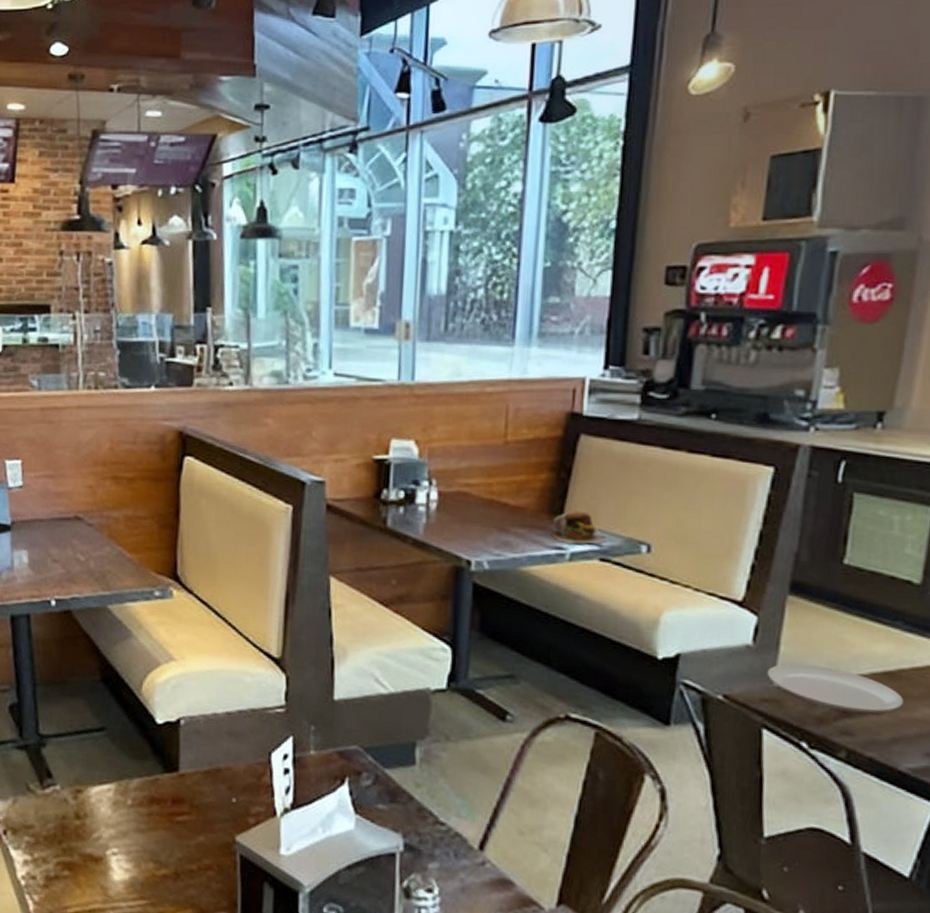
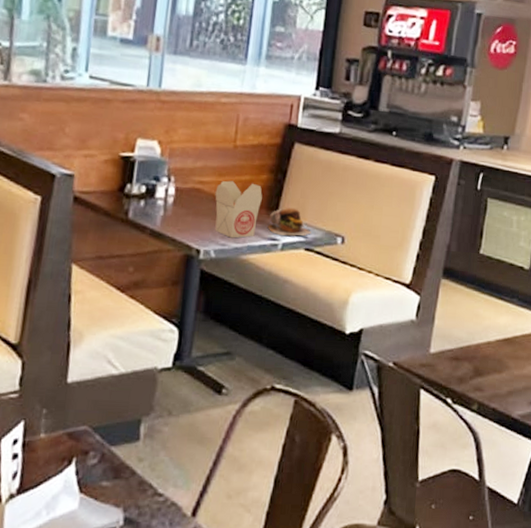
takeout container: none [485,482,543,548] -> present [215,180,262,239]
plate: present [767,663,903,715] -> none [425,334,516,373]

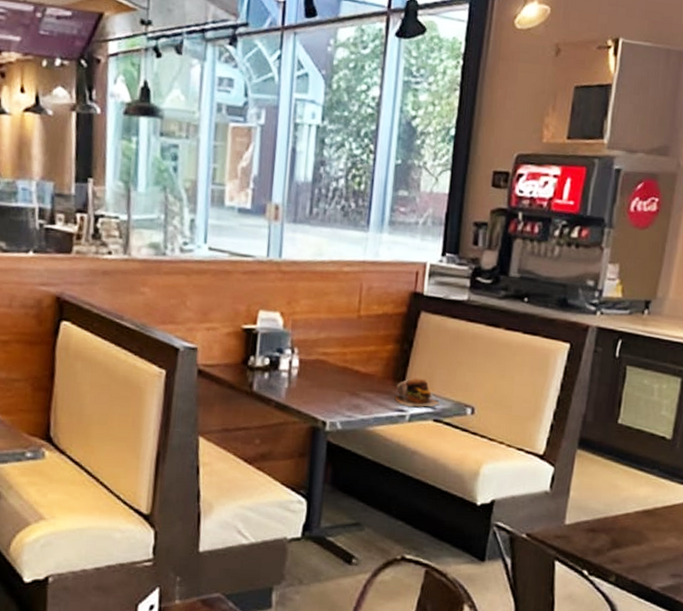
takeout container: present [215,180,262,239] -> none [340,351,388,410]

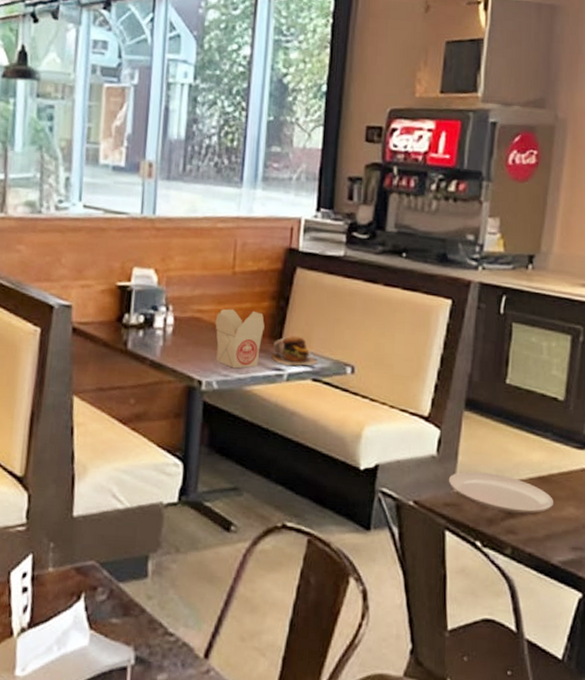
takeout container: none [340,351,388,410] -> present [215,308,265,369]
plate: none [559,505,657,545] -> present [448,471,553,515]

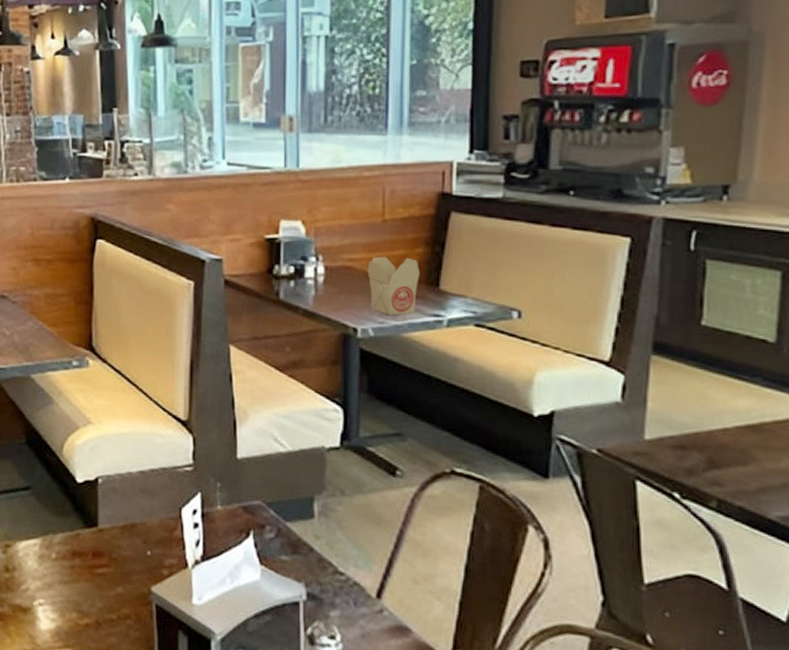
burger: present [271,335,319,367] -> none [429,281,482,313]
plate: present [448,471,553,515] -> none [636,418,767,466]

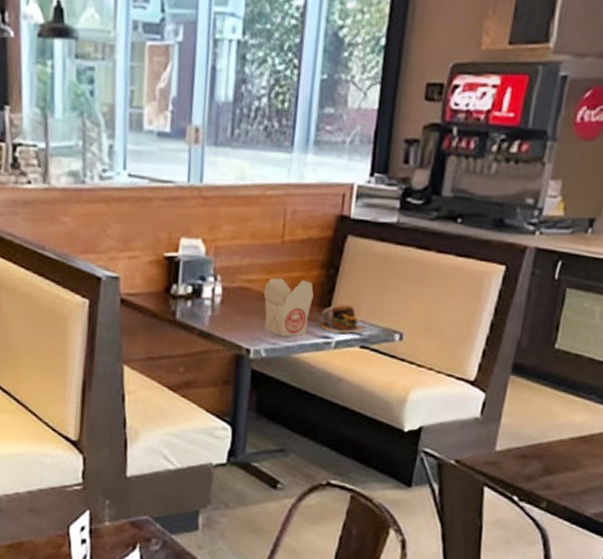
burger: none [429,281,482,313] -> present [320,304,368,335]

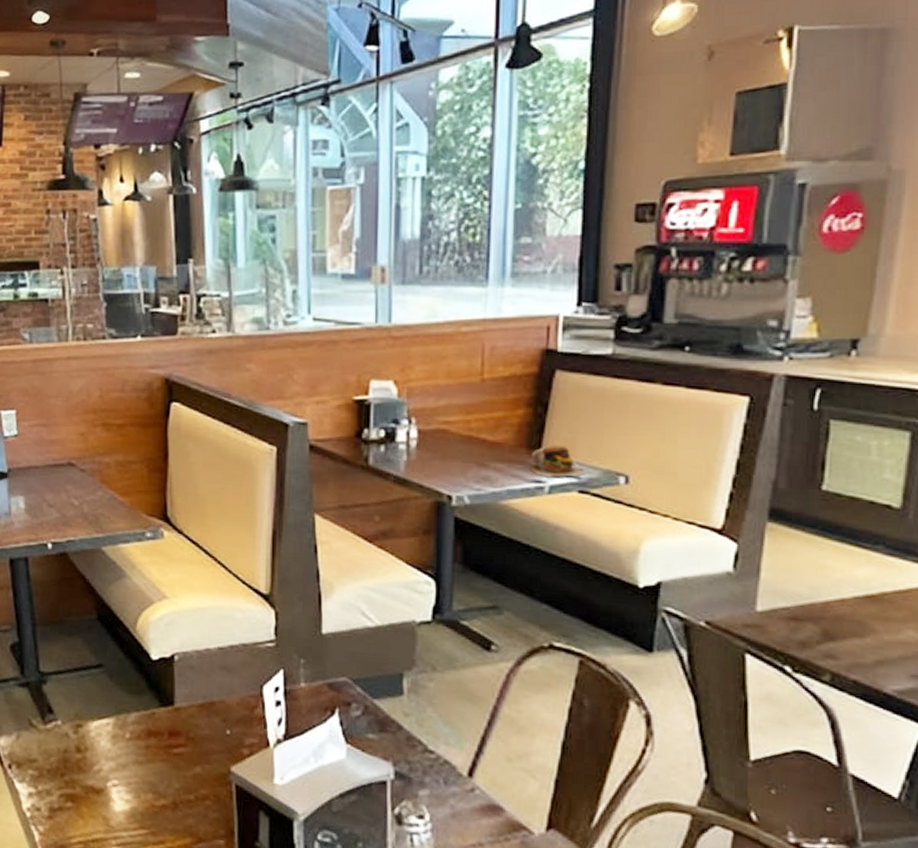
takeout container: present [263,278,314,337] -> none [464,418,520,482]

